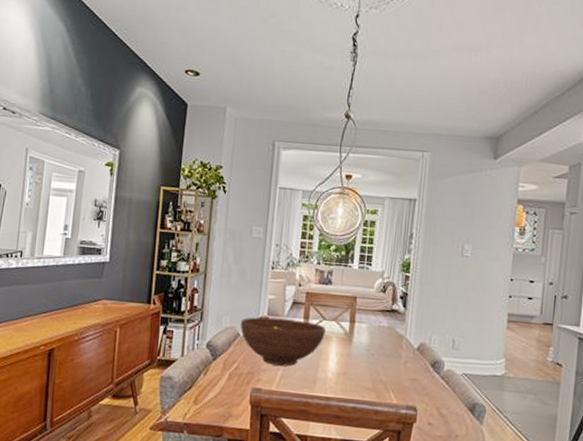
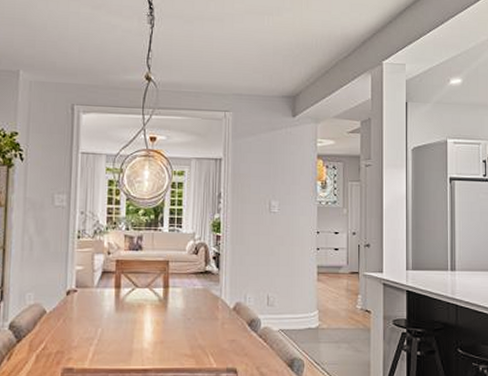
fruit bowl: present [240,317,326,366] -> none [46,290,139,341]

